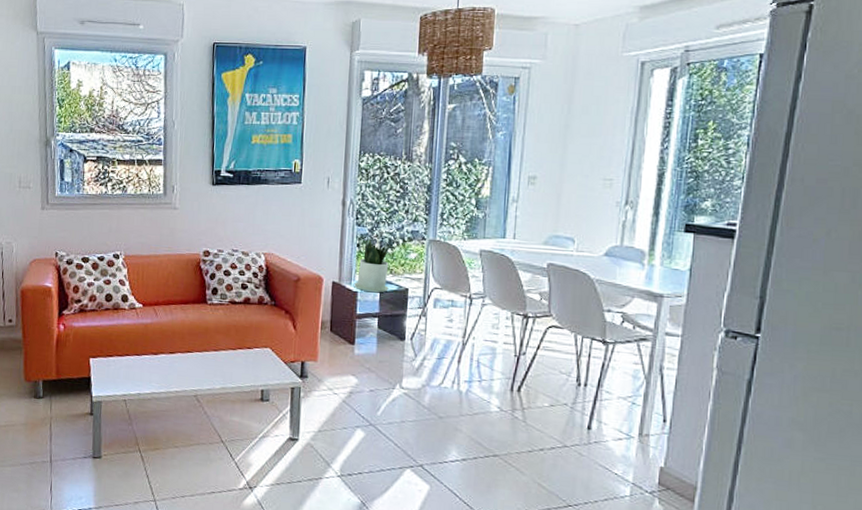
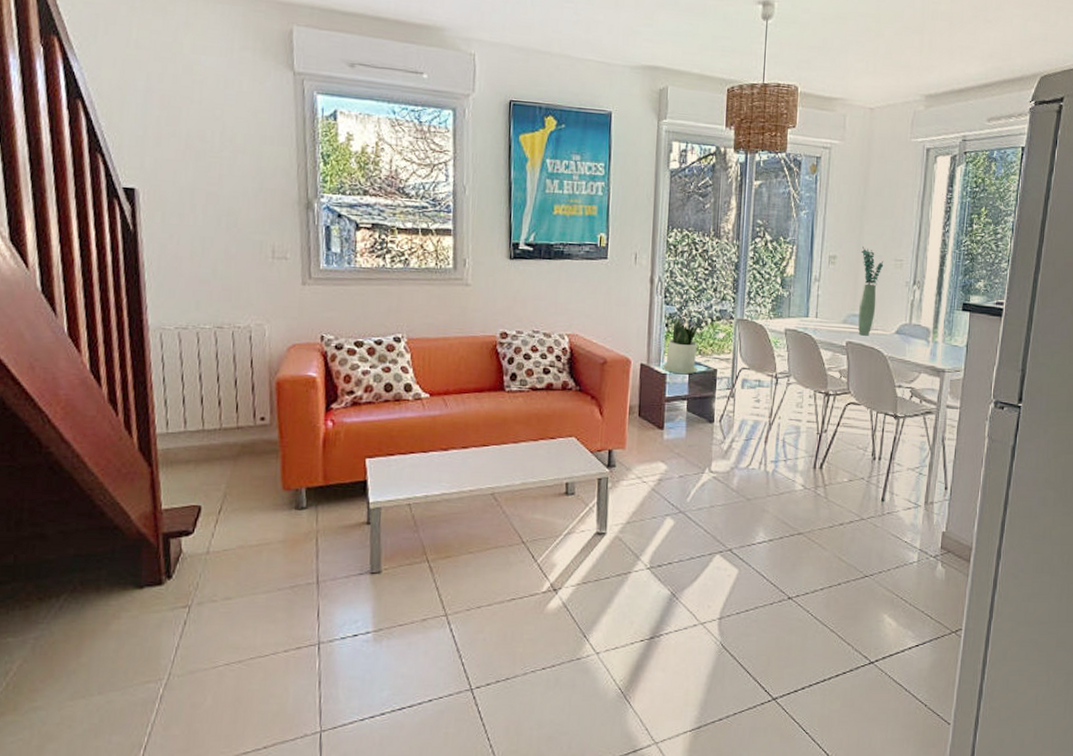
vase: none [560,166,591,258] -> present [857,247,884,336]

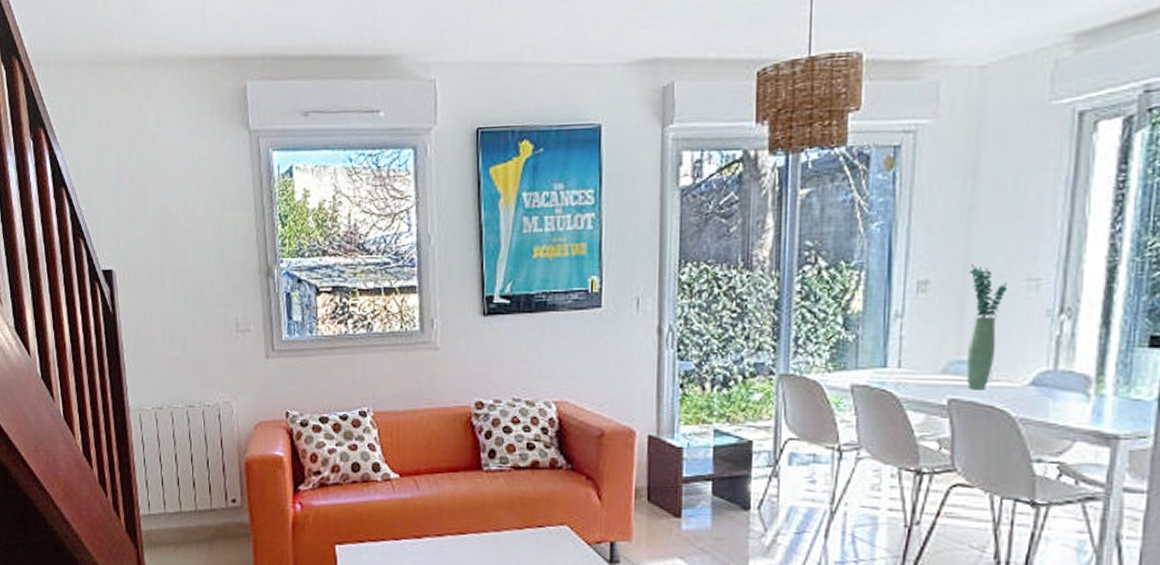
planter: present [663,319,699,375] -> none [678,377,726,449]

